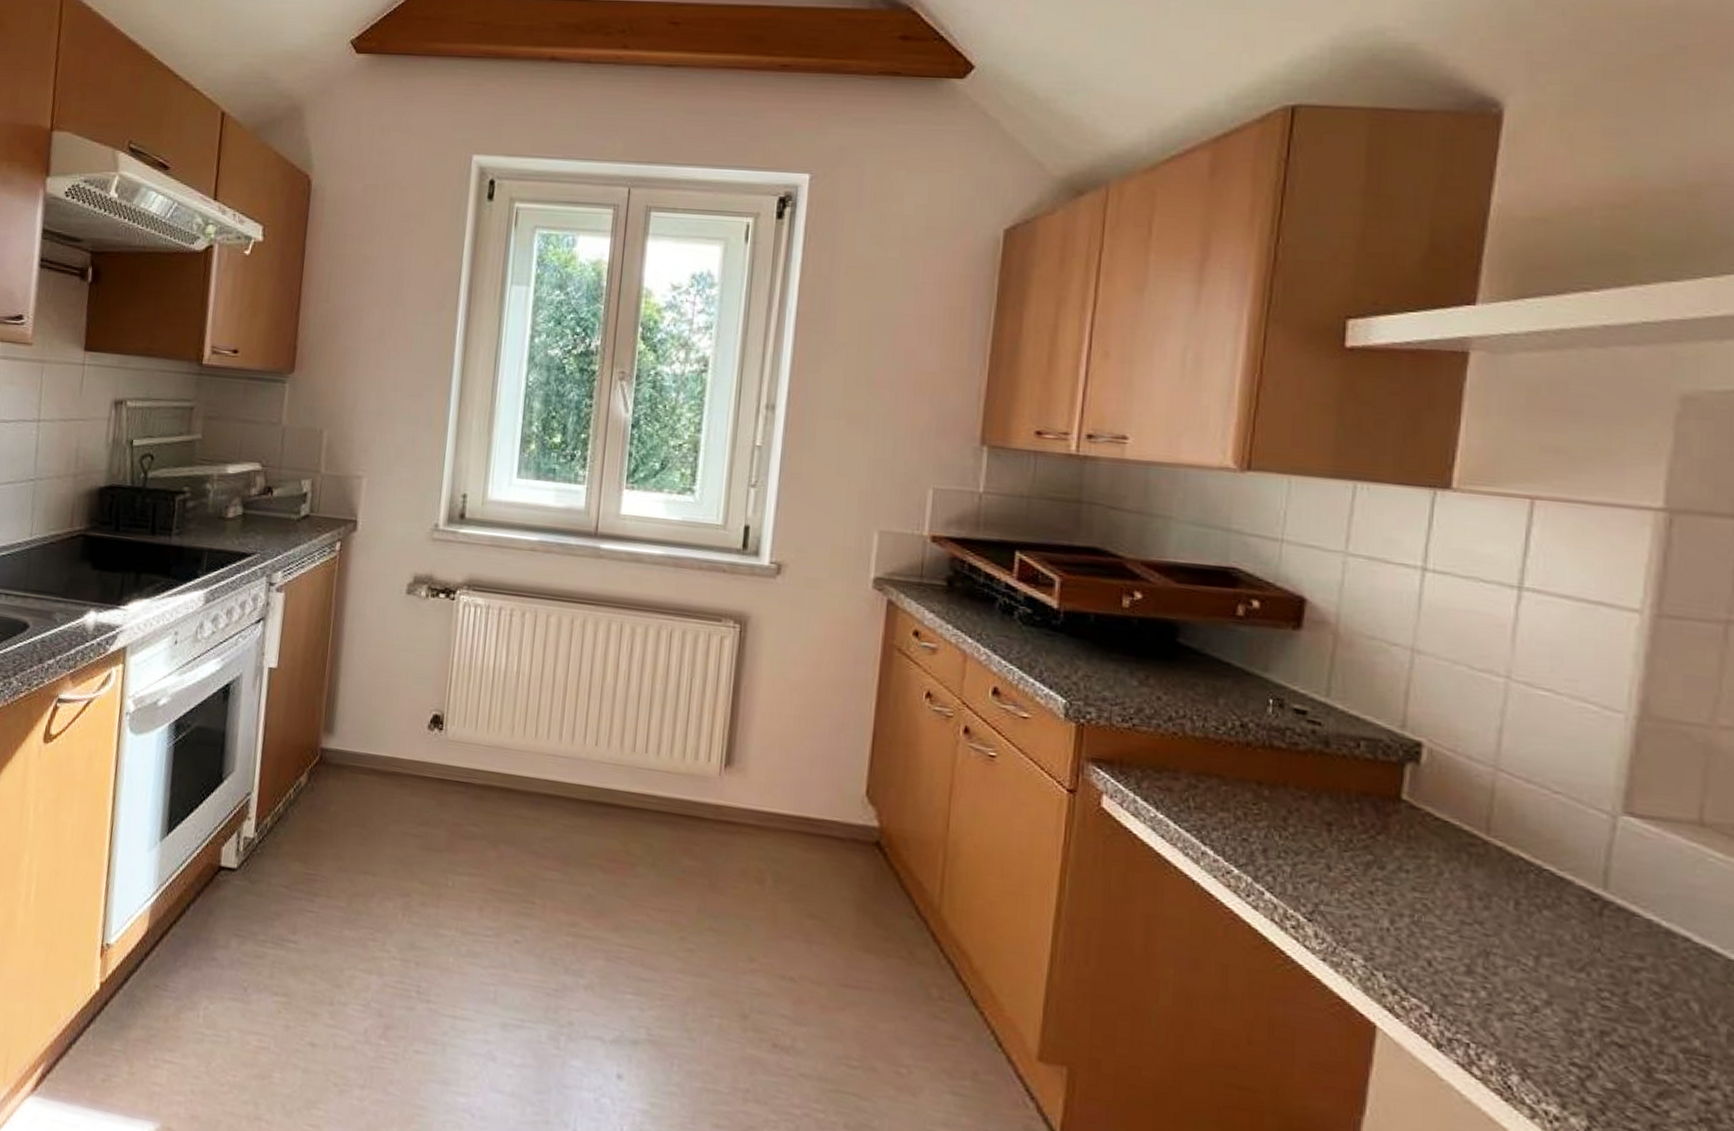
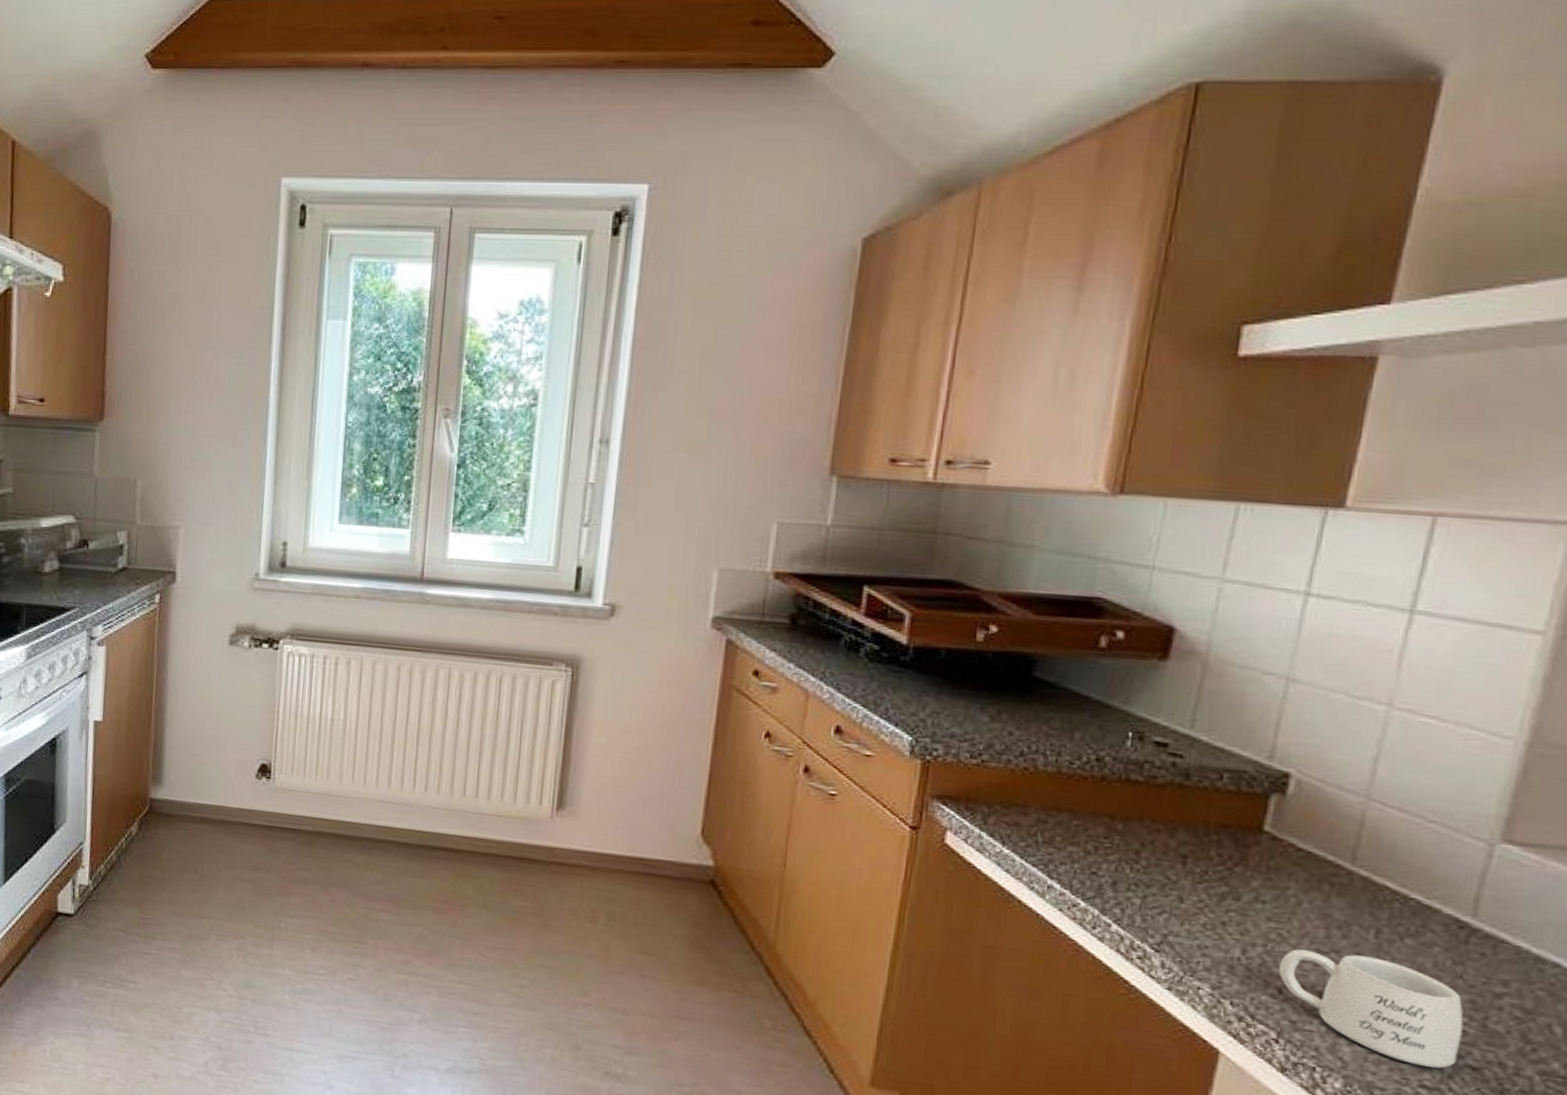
mug: none [1427,920,1606,1046] -> present [1279,949,1464,1069]

